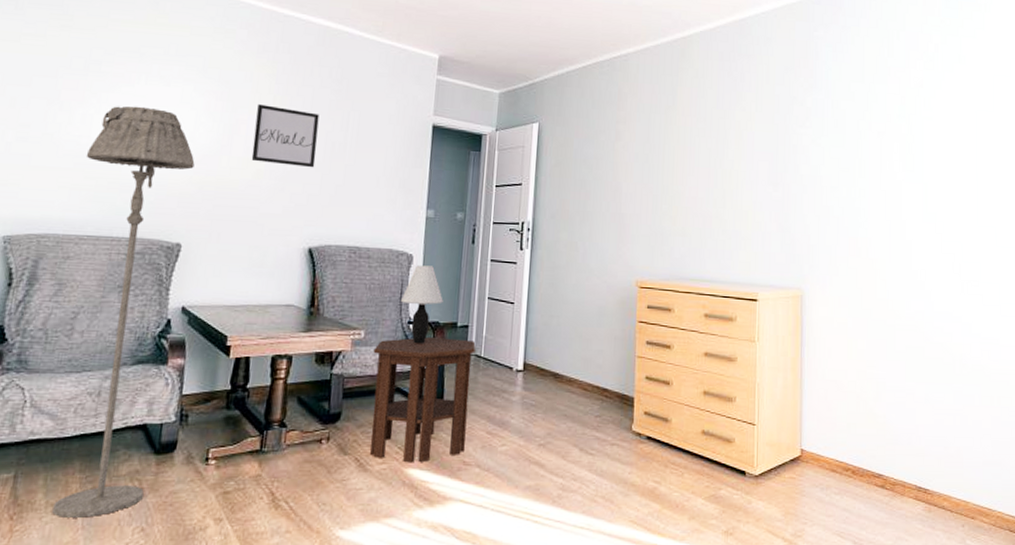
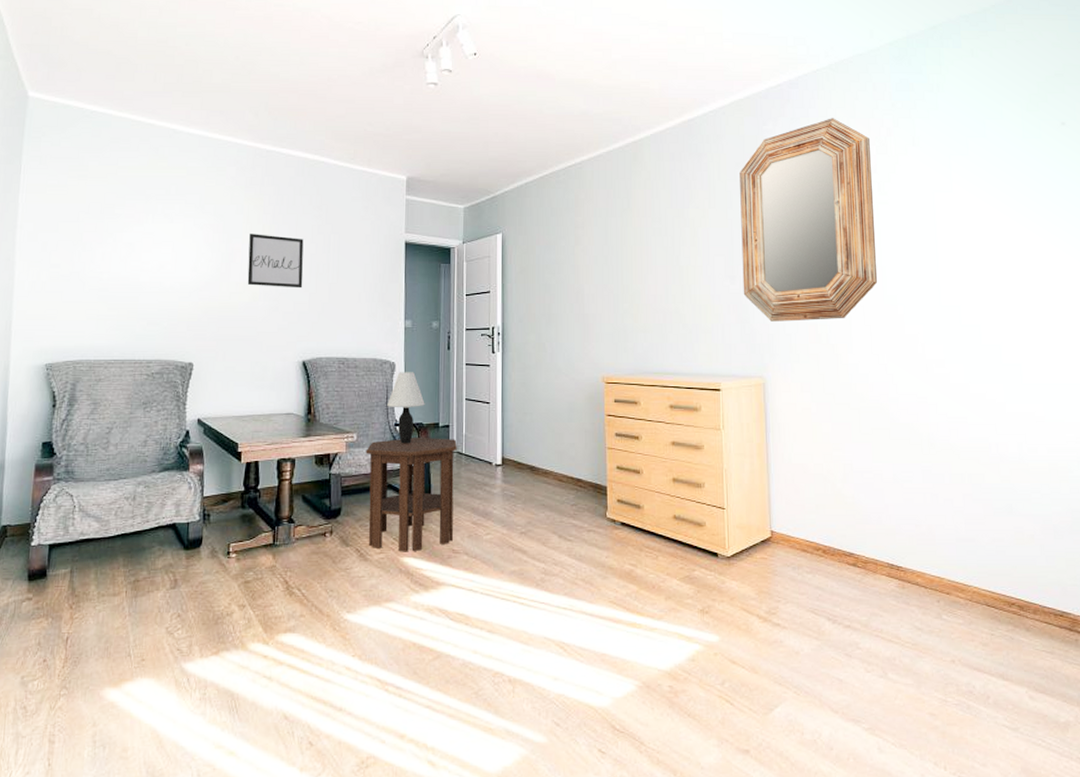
floor lamp: present [52,106,195,518] -> none [104,242,199,606]
home mirror: none [785,29,919,234] -> present [740,118,878,322]

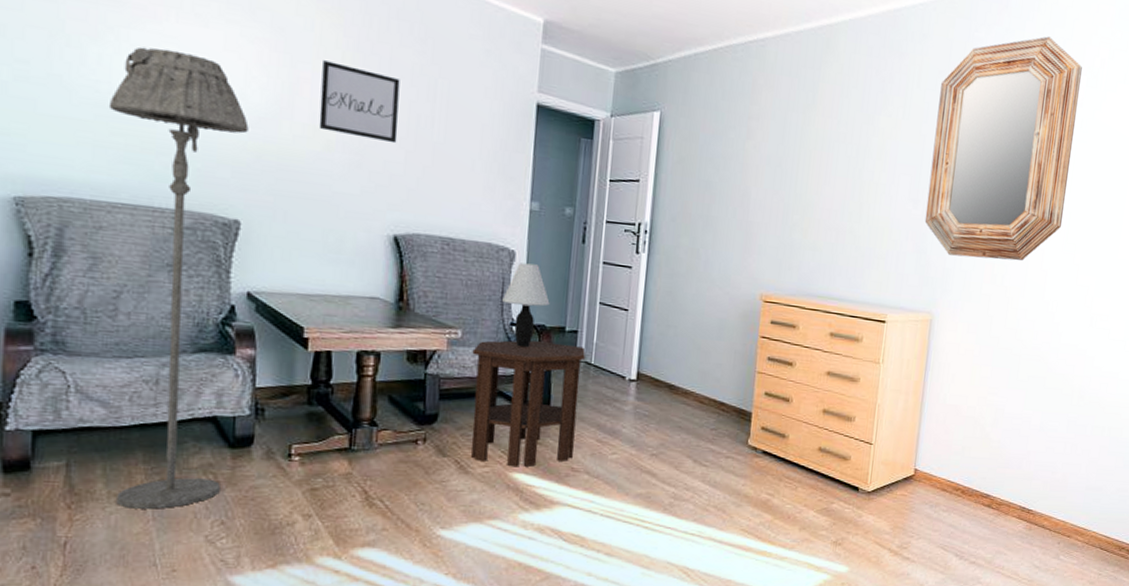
floor lamp: none [104,242,199,606] -> present [108,46,249,509]

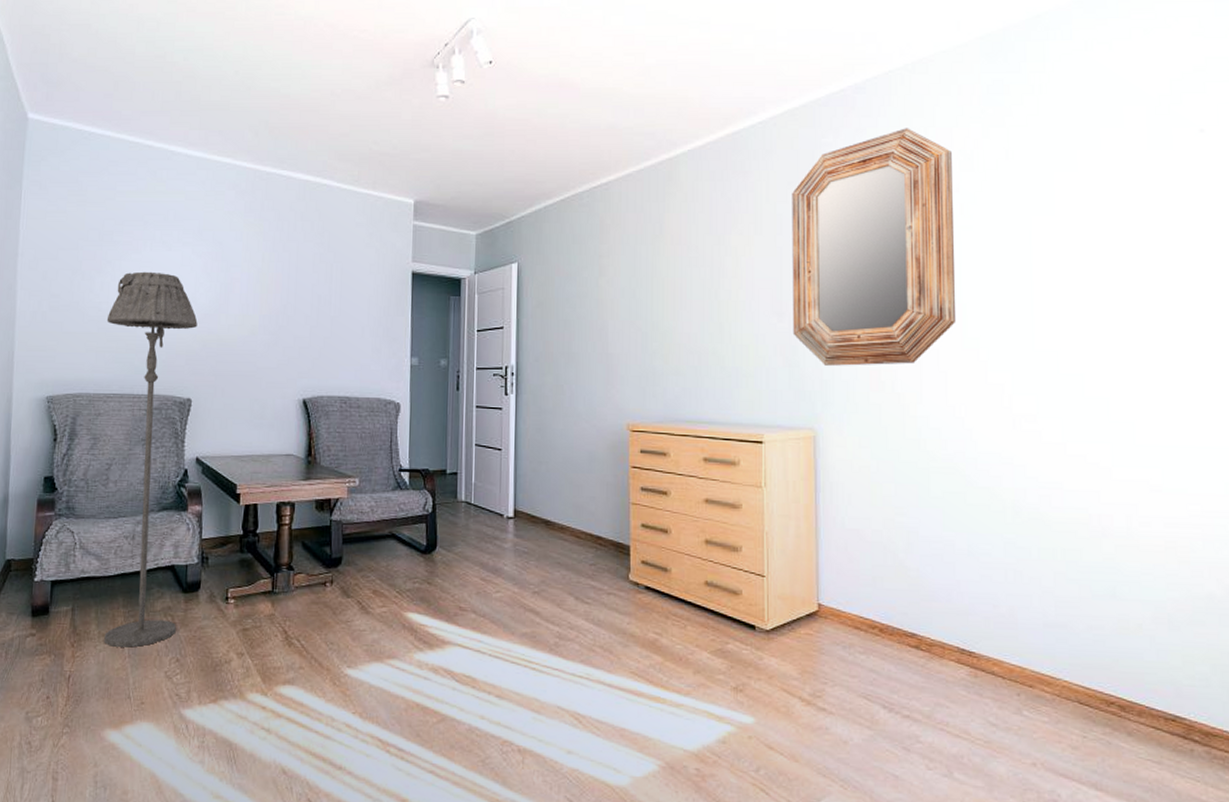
wall art: present [318,60,400,144] -> none [246,262,305,322]
side table: present [471,340,586,467] -> none [368,485,465,607]
table lamp: present [502,263,550,348] -> none [391,413,432,491]

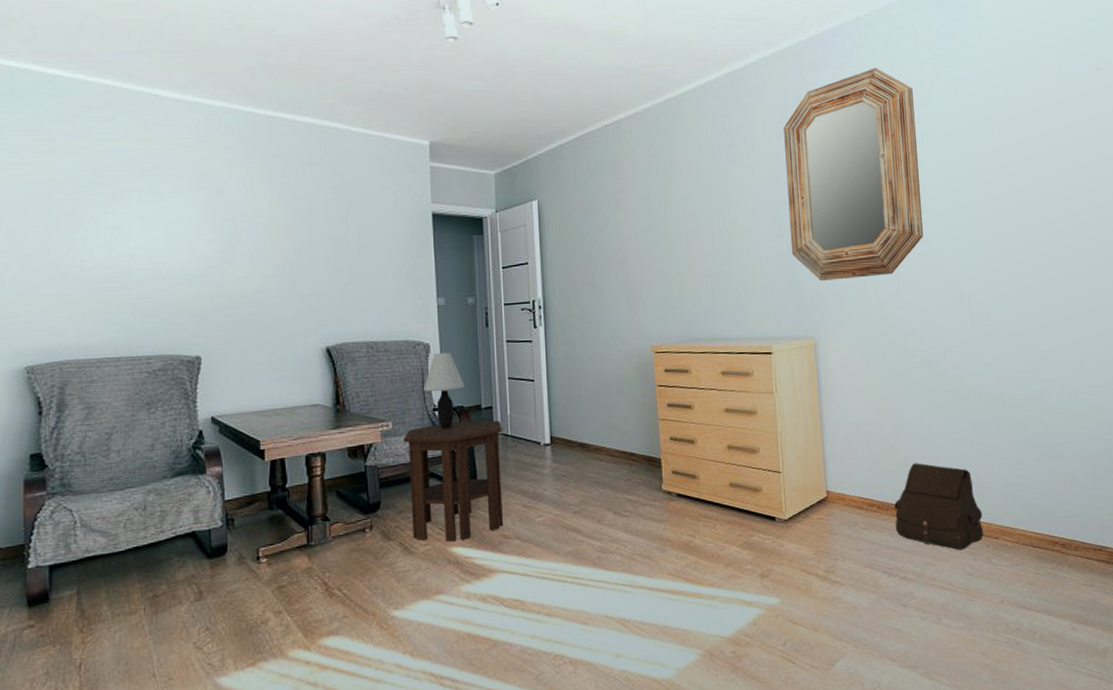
floor lamp: present [104,271,198,648] -> none [92,225,203,626]
side table: none [368,485,465,607] -> present [403,420,503,542]
table lamp: none [391,413,432,491] -> present [424,352,465,430]
satchel: none [900,584,1014,695] -> present [894,463,983,550]

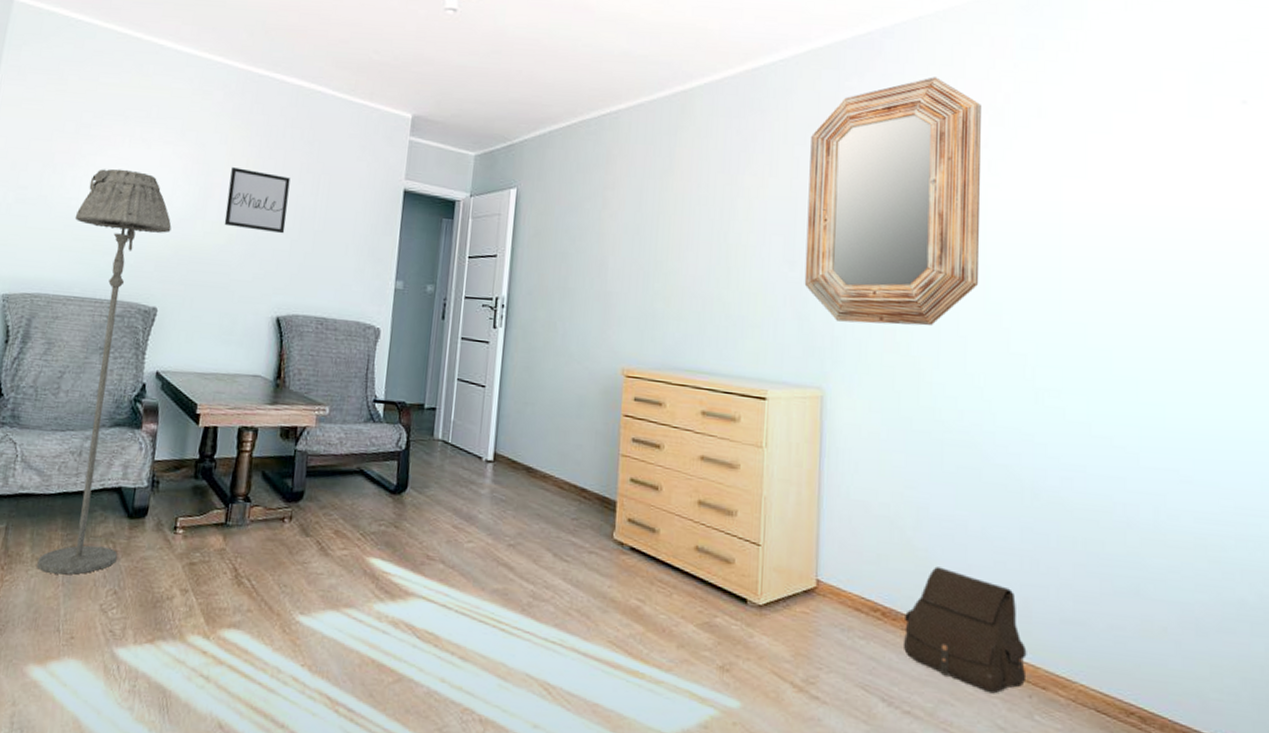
floor lamp: none [92,225,203,626] -> present [37,169,172,575]
wall art: none [255,210,321,269] -> present [224,167,291,234]
side table: present [403,420,503,542] -> none [332,417,443,552]
table lamp: present [424,352,465,430] -> none [367,340,410,425]

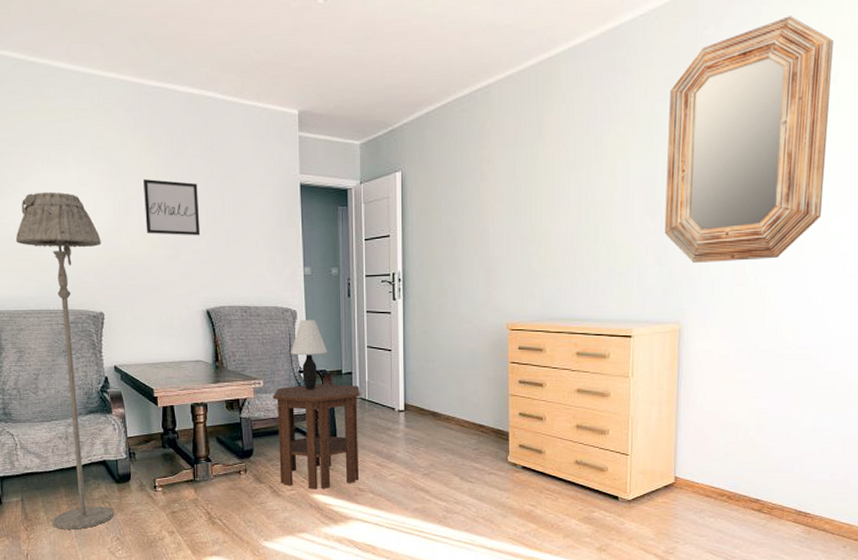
side table: none [332,417,443,552] -> present [273,384,360,490]
table lamp: none [367,340,410,425] -> present [291,320,328,390]
satchel: present [902,566,1027,694] -> none [744,457,844,548]

